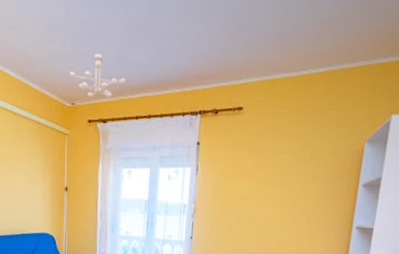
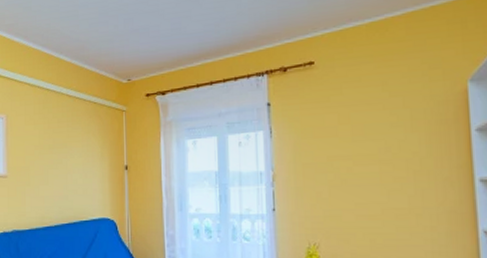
ceiling light fixture: present [70,54,126,97] -> none [124,29,183,71]

